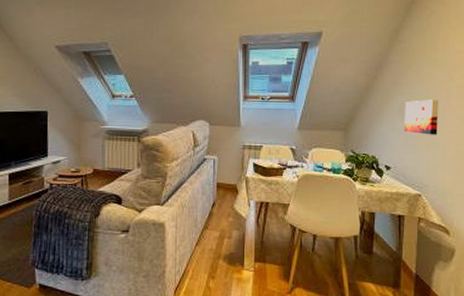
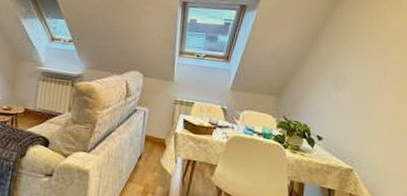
wall art: present [404,100,439,135] -> none [338,72,374,110]

